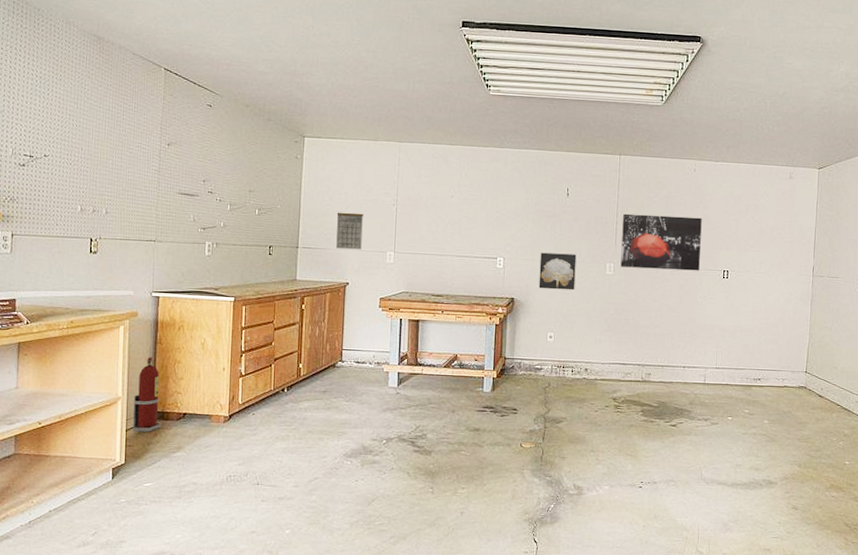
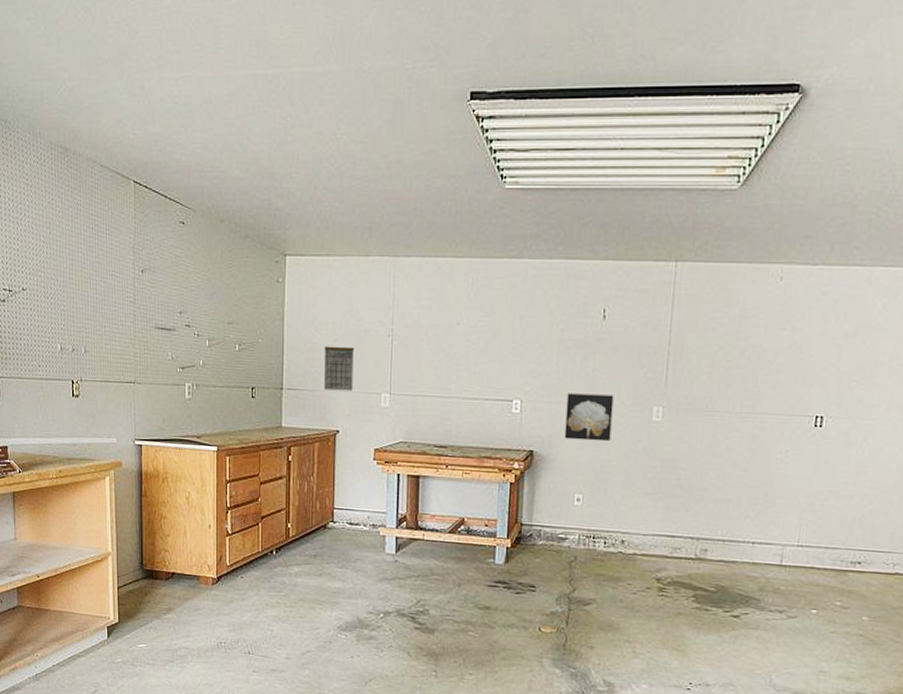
fire extinguisher: present [132,357,162,432] -> none [123,511,151,591]
wall art: present [620,213,702,271] -> none [672,340,789,417]

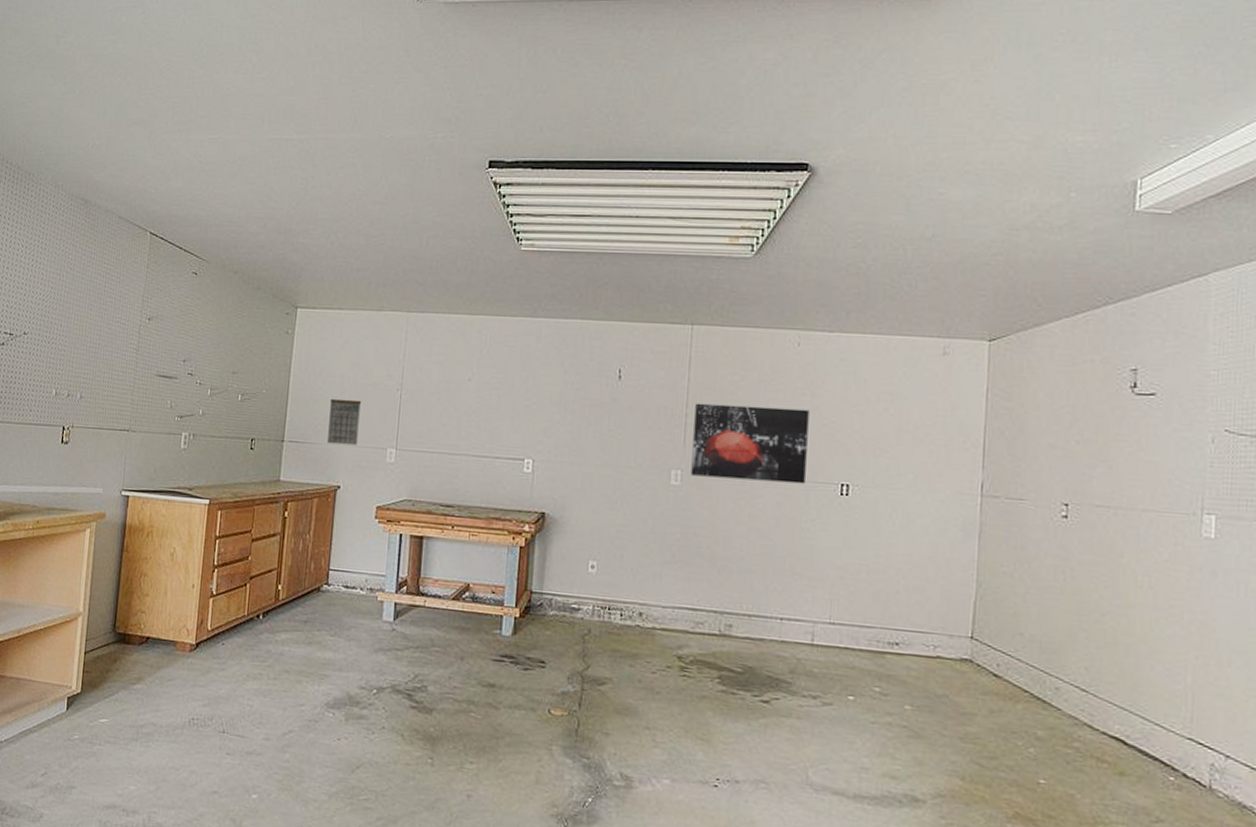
wall art: present [564,393,614,442] -> none [578,453,630,505]
wall art: none [672,340,789,417] -> present [691,403,809,484]

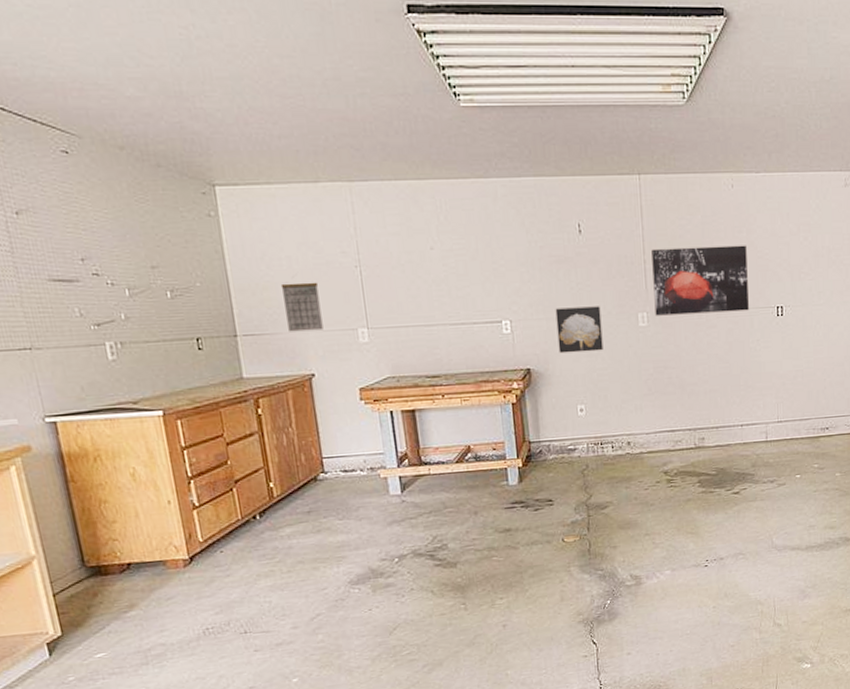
wall art: none [578,453,630,505] -> present [555,306,604,354]

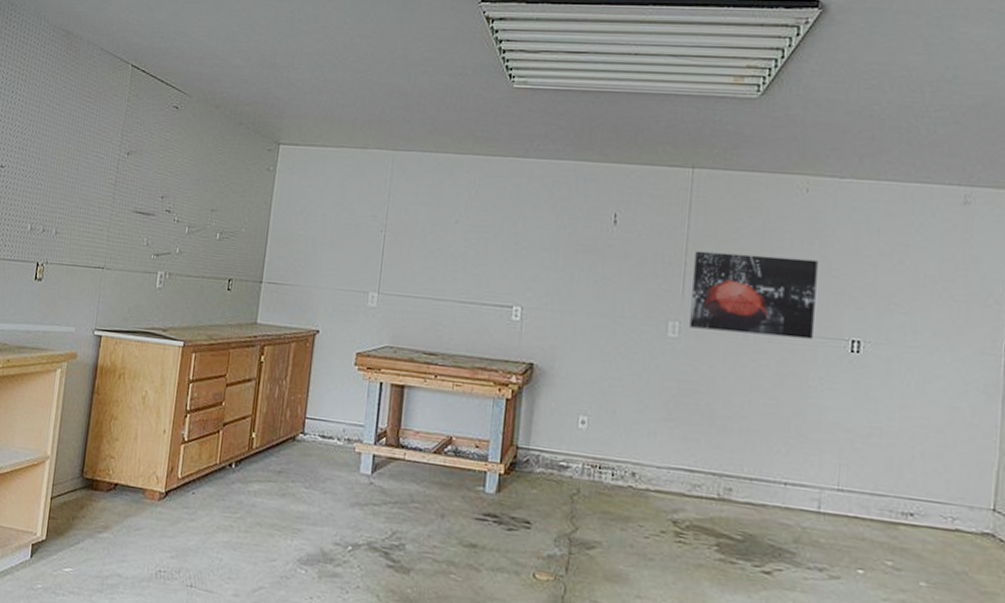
calendar: present [280,282,324,332] -> none [307,238,344,289]
wall art: present [555,306,604,354] -> none [569,301,625,358]

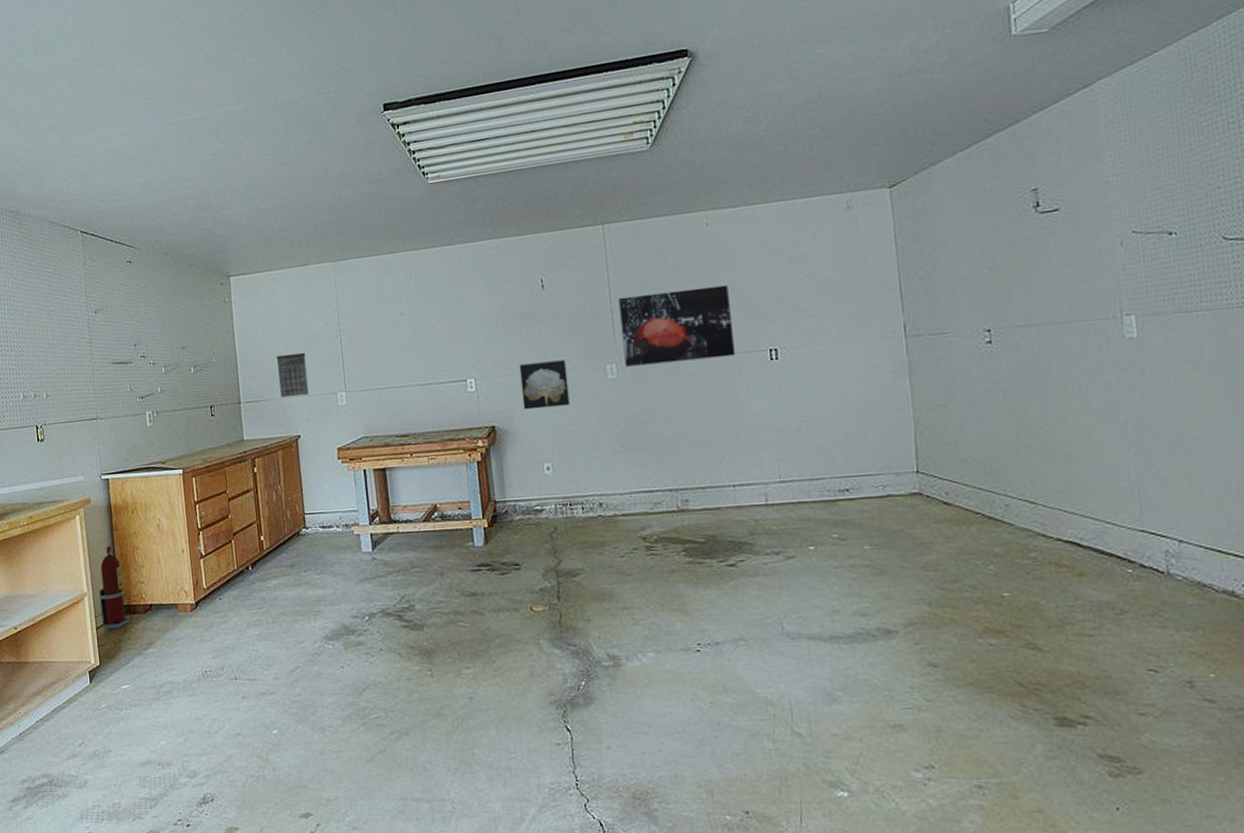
fire extinguisher: none [57,409,93,504] -> present [98,546,130,629]
calendar: none [307,238,344,289] -> present [276,352,309,398]
wall art: none [569,301,625,358] -> present [519,360,570,410]

